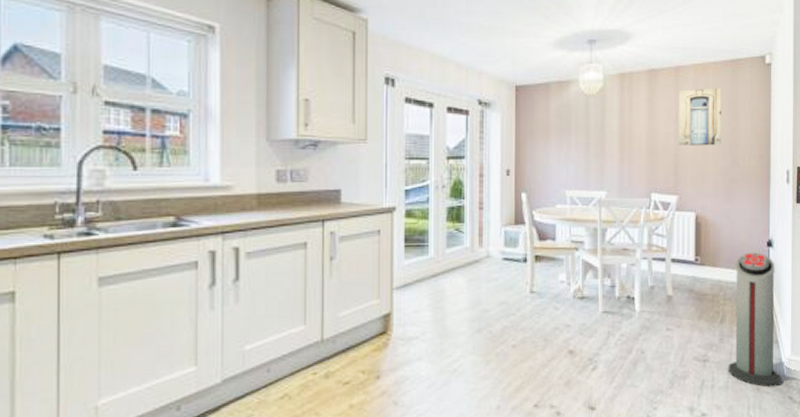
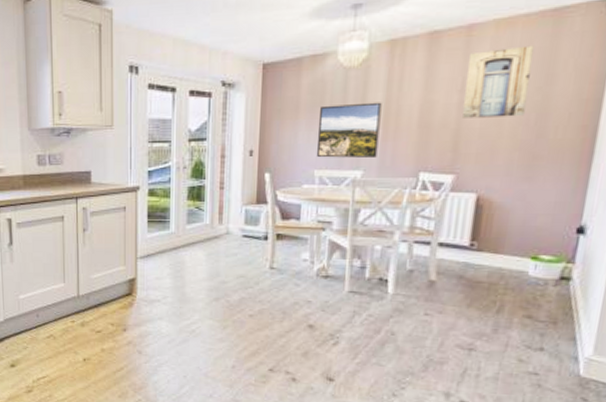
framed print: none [567,128,617,179] -> present [317,102,382,158]
air purifier: present [728,252,782,388] -> none [500,239,586,386]

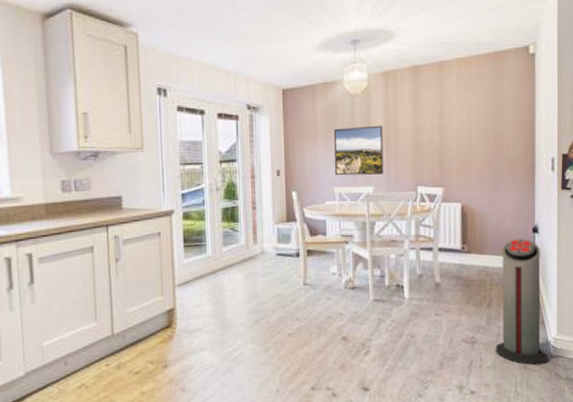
wall art: present [461,45,534,118] -> none [442,80,486,139]
air purifier: none [500,239,586,386] -> present [495,238,549,366]

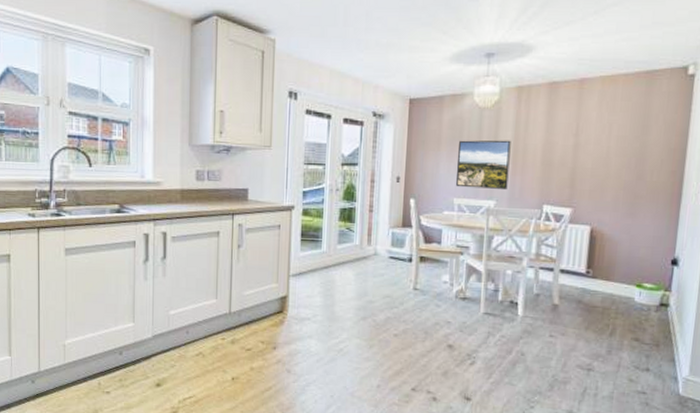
air purifier: present [495,238,549,366] -> none [614,269,679,404]

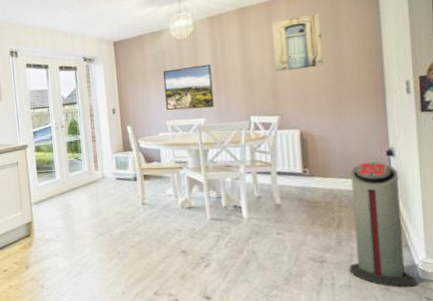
wall art: none [577,100,632,160] -> present [271,13,324,71]
air purifier: none [614,269,679,404] -> present [349,161,417,288]

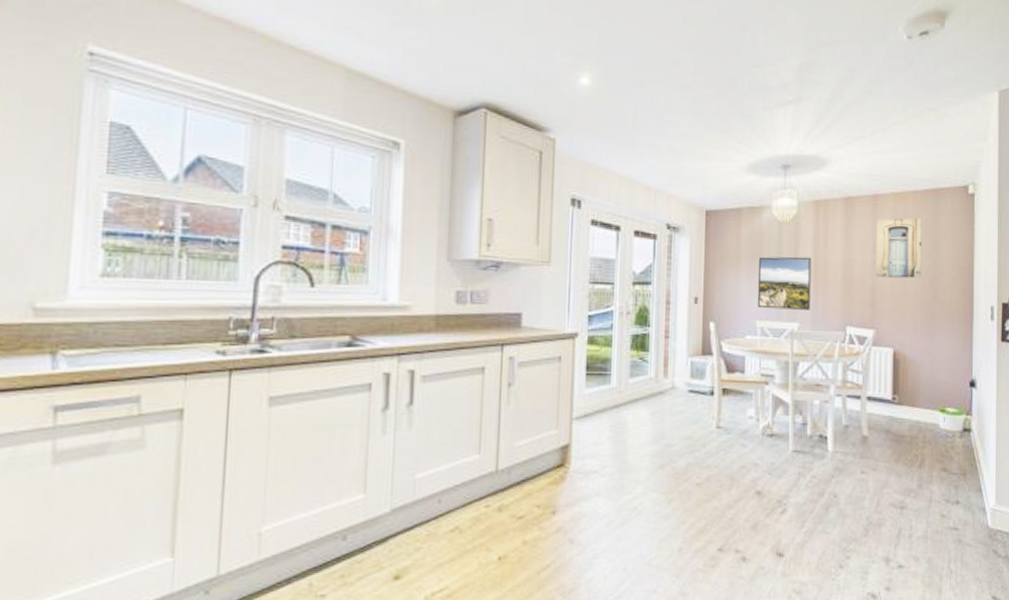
air purifier: present [349,161,417,288] -> none [927,392,986,539]

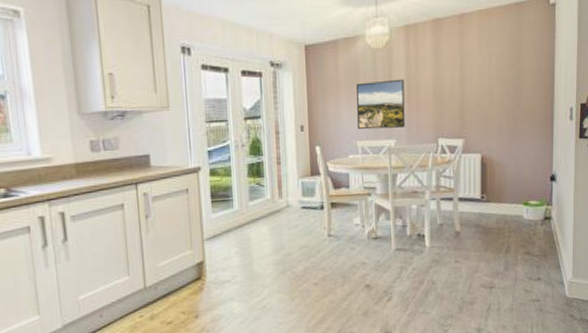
wall art: present [875,217,922,279] -> none [463,31,506,91]

